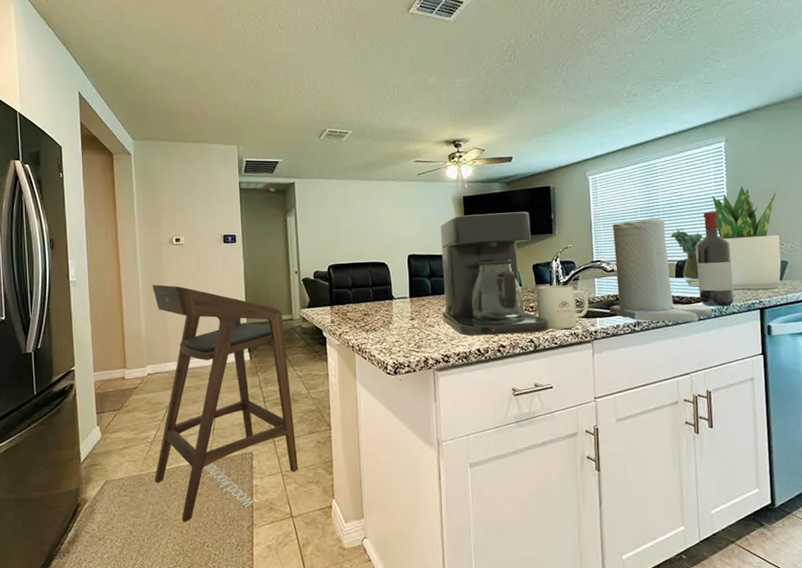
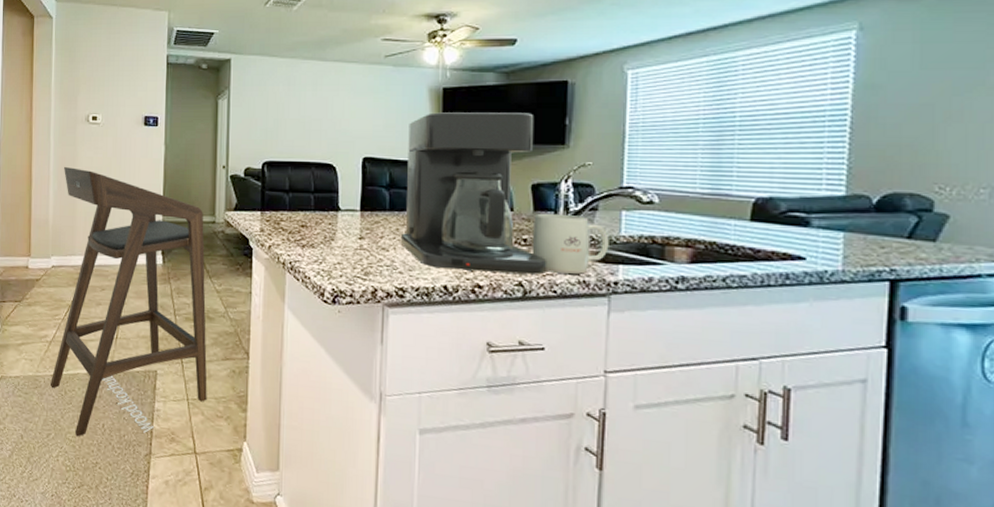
paper towel: present [609,218,712,322] -> none [639,135,806,287]
vase: present [671,227,707,286] -> none [750,150,810,237]
wine bottle: present [695,211,734,308] -> none [787,130,850,272]
planter: present [712,186,782,291] -> none [826,97,948,254]

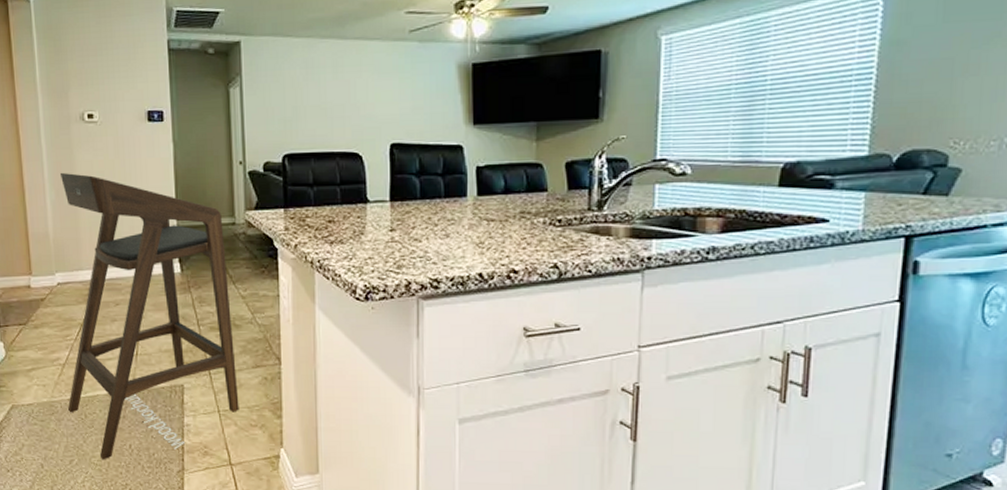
coffee maker: present [401,112,547,275] -> none [434,86,582,256]
mug: present [532,213,609,274] -> none [566,191,643,252]

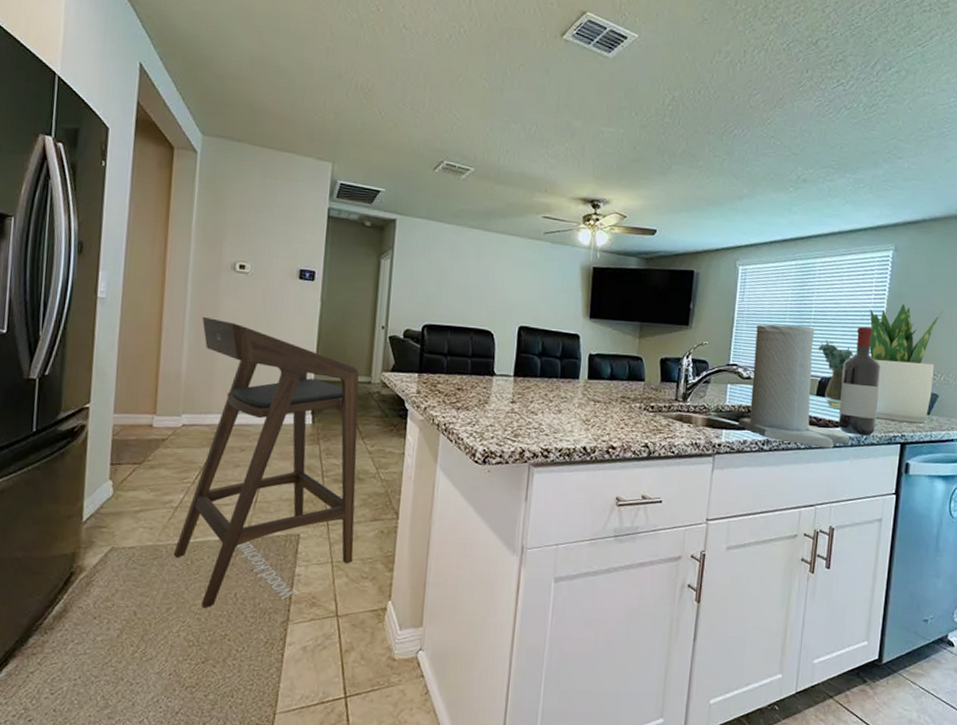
paper towel: none [672,100,829,251] -> present [738,324,850,449]
vase: none [779,114,836,200] -> present [819,339,857,409]
wine bottle: none [812,90,873,233] -> present [838,326,882,437]
planter: none [853,53,966,209] -> present [869,303,943,424]

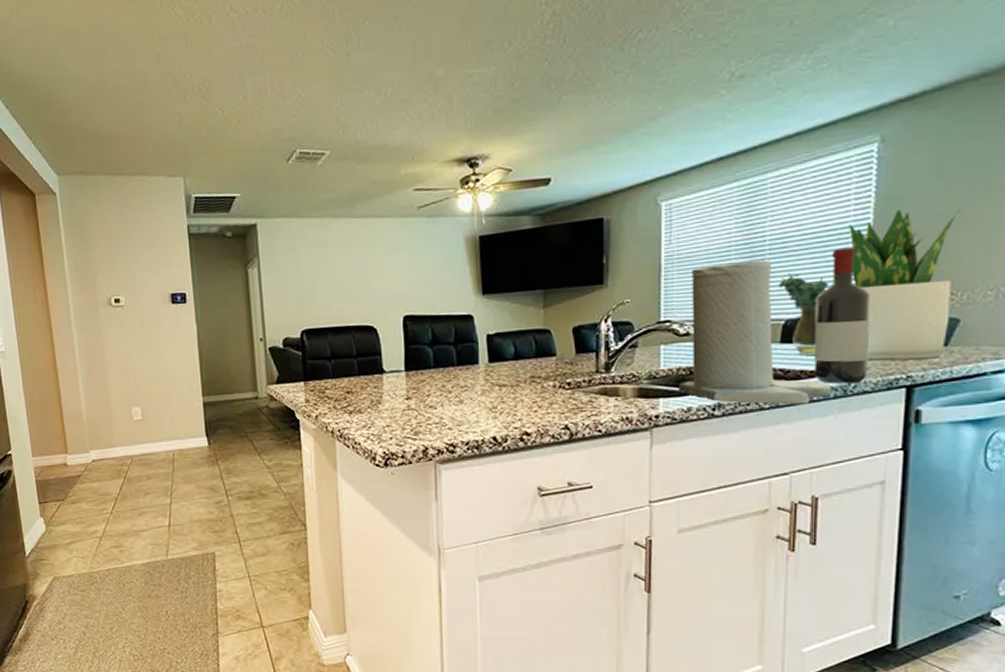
bar stool: present [173,316,359,609] -> none [91,355,268,626]

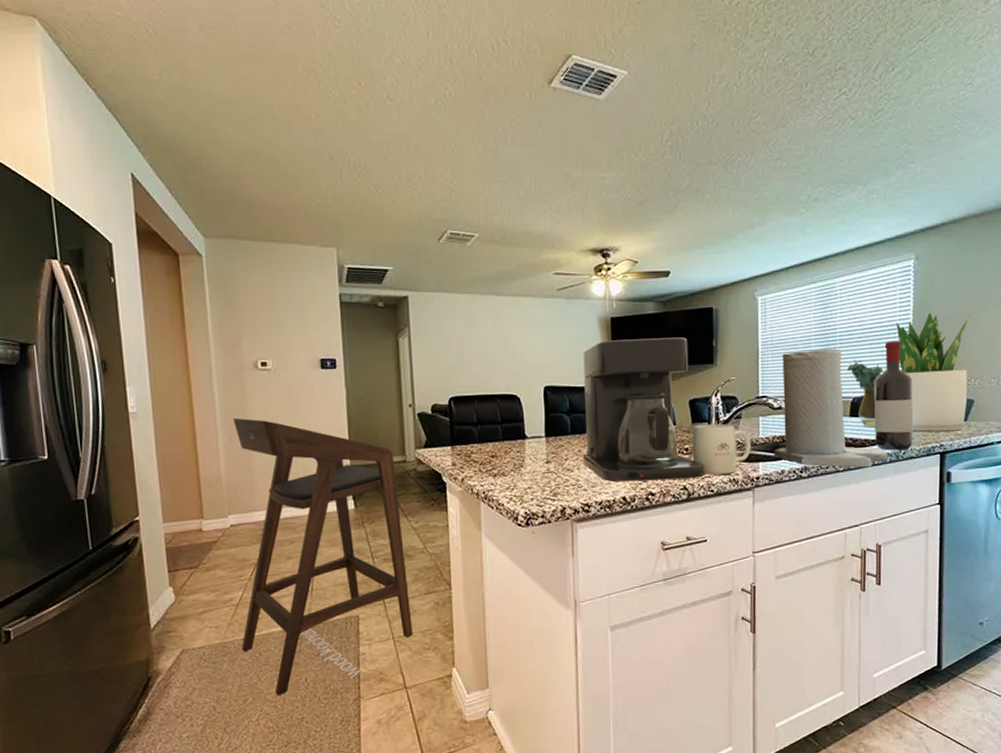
bar stool: none [91,355,268,626] -> present [233,417,413,696]
coffee maker: none [447,255,592,421] -> present [583,337,705,483]
mug: none [575,354,649,413] -> present [691,424,751,475]

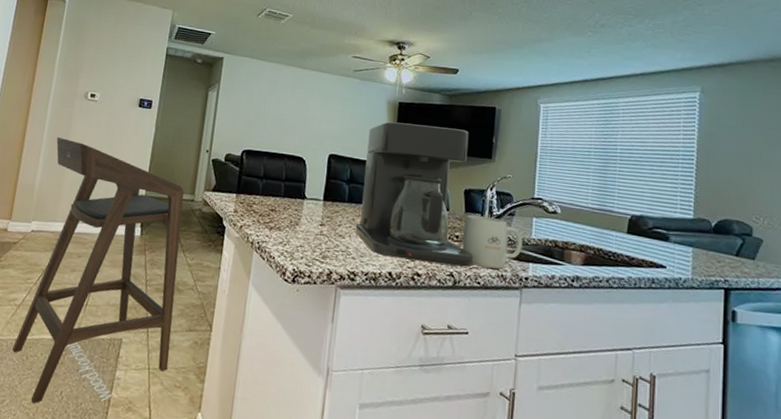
paper towel: present [774,348,888,468] -> none [545,160,666,290]
vase: present [848,359,887,427] -> none [627,177,669,248]
wine bottle: present [874,340,913,452] -> none [653,166,696,280]
planter: present [896,312,971,432] -> none [679,144,760,269]

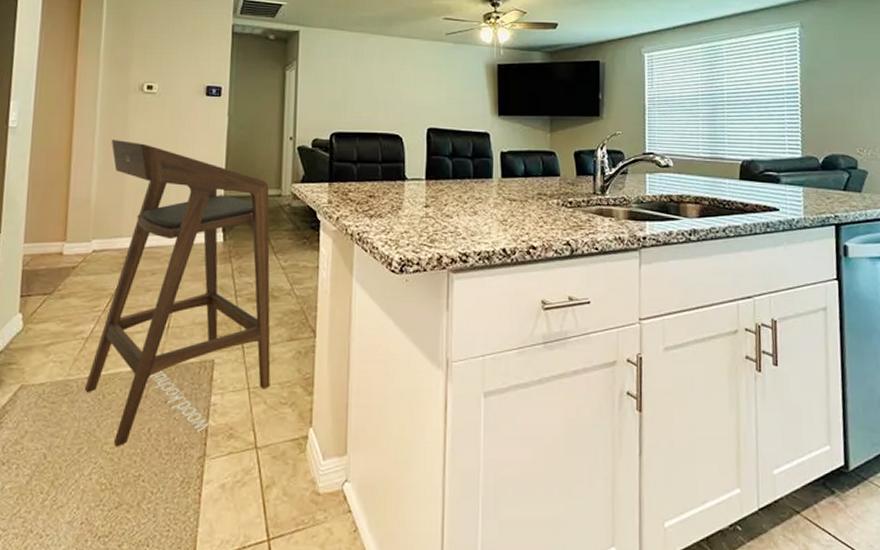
coffee maker: present [356,122,474,267] -> none [464,86,590,234]
mug: present [462,214,523,269] -> none [576,177,638,231]

